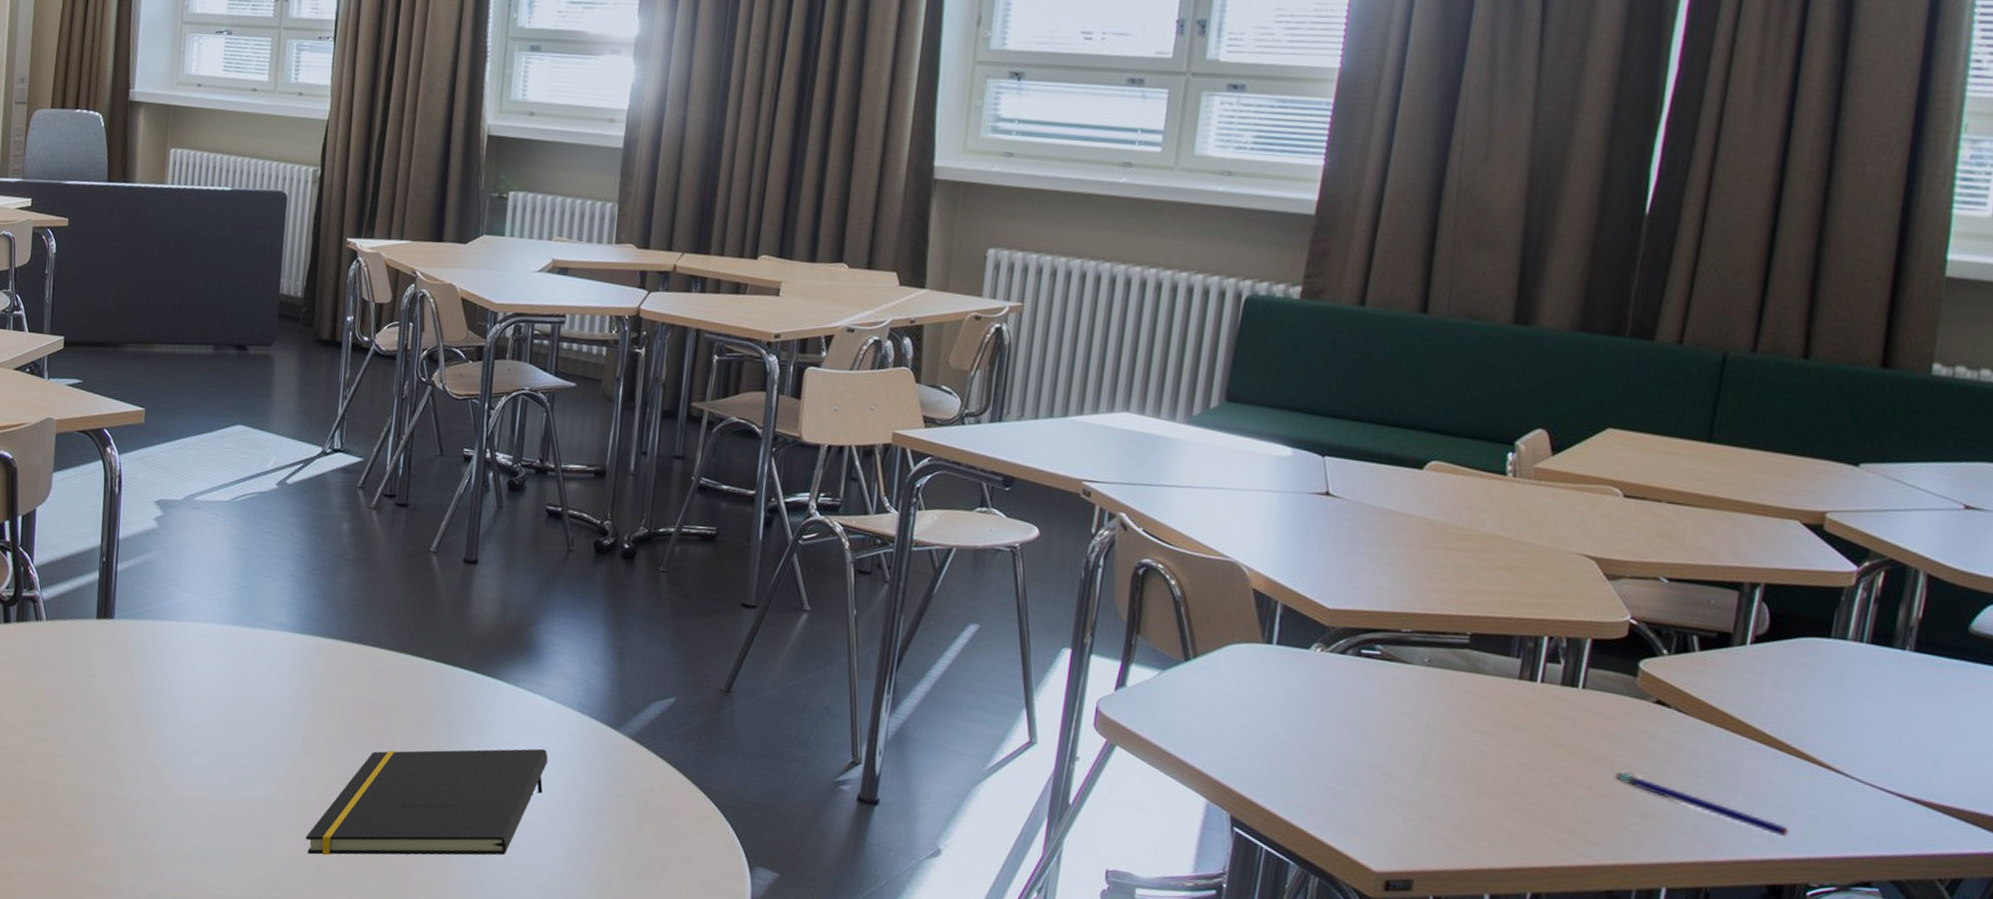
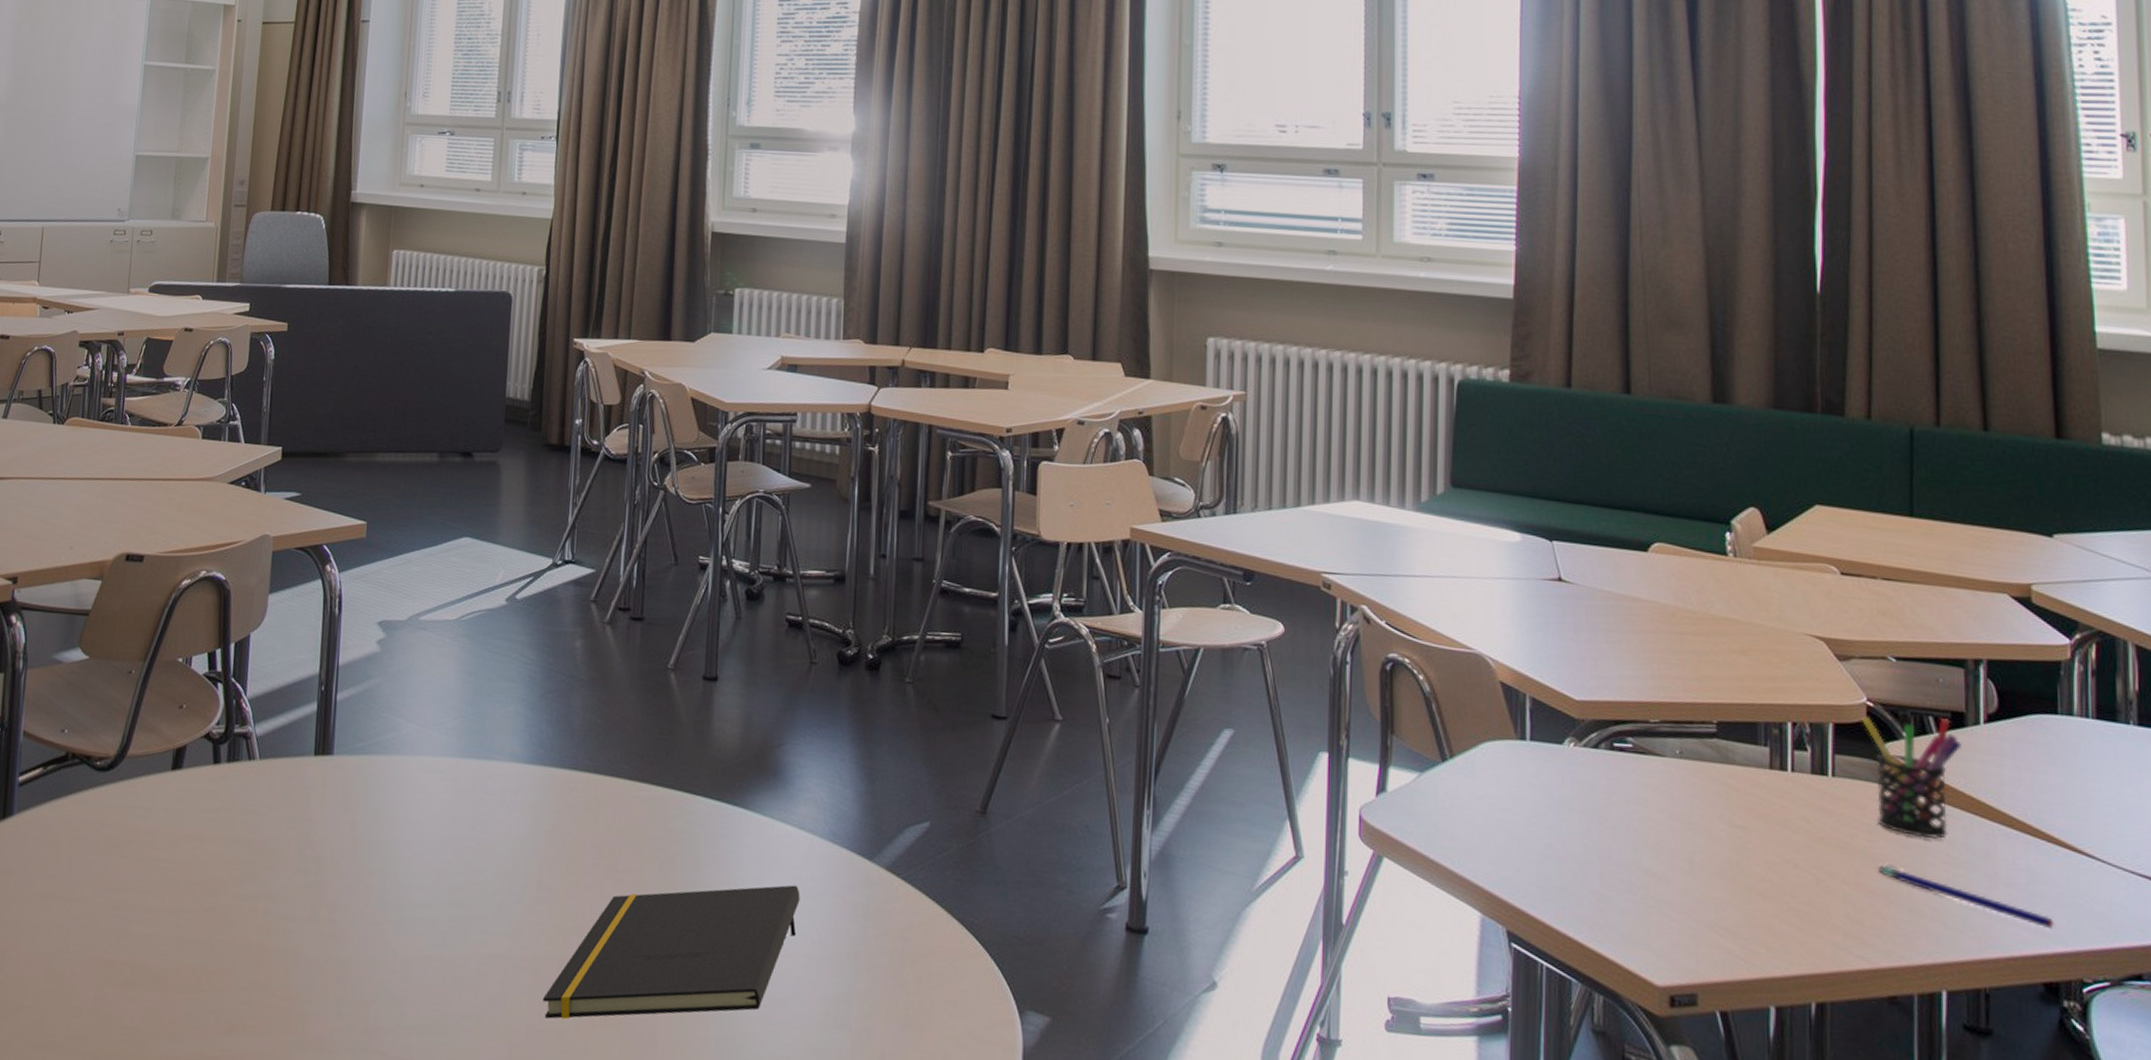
pen holder: none [1622,634,1723,750] -> present [1862,717,1961,839]

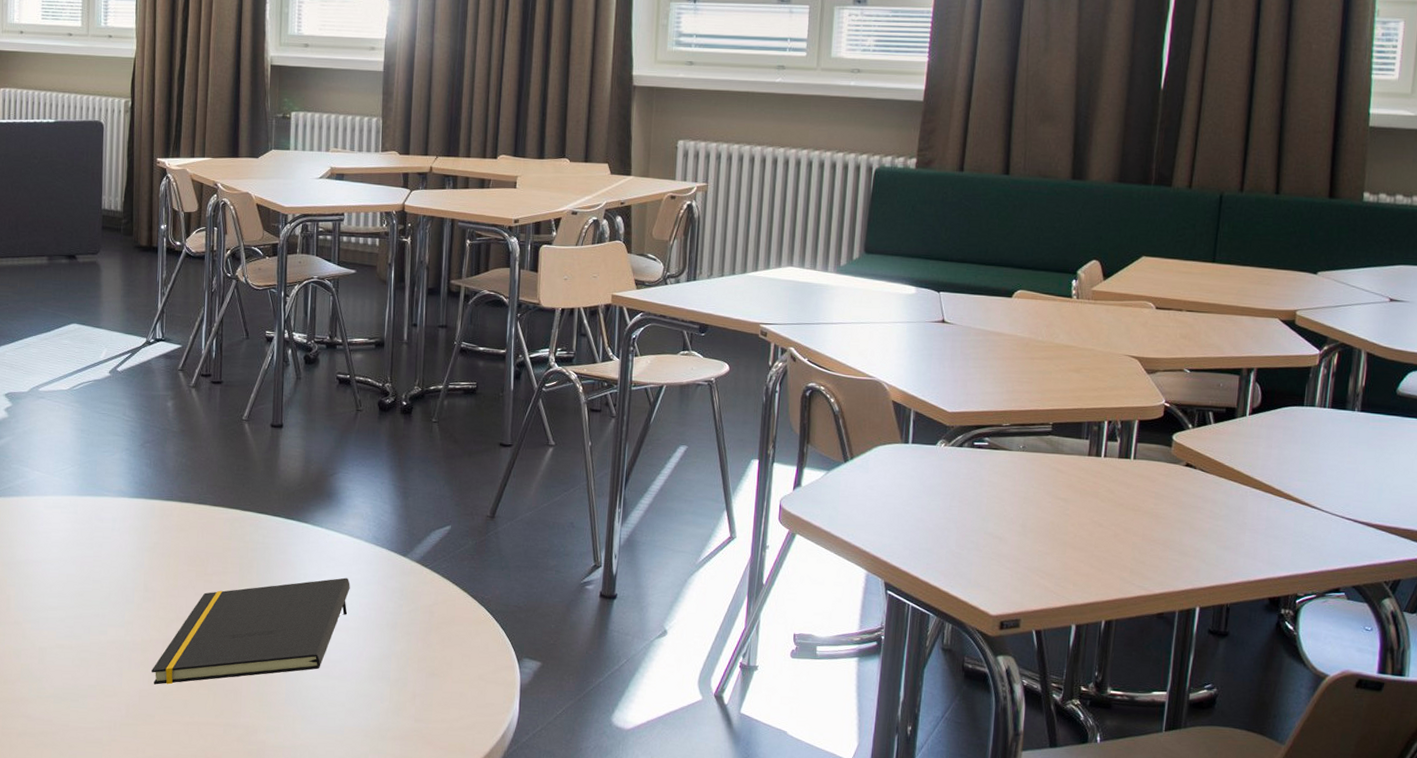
pen holder: present [1862,717,1961,839] -> none [1160,413,1231,501]
pen: present [1879,865,2054,930] -> none [1160,521,1282,561]

